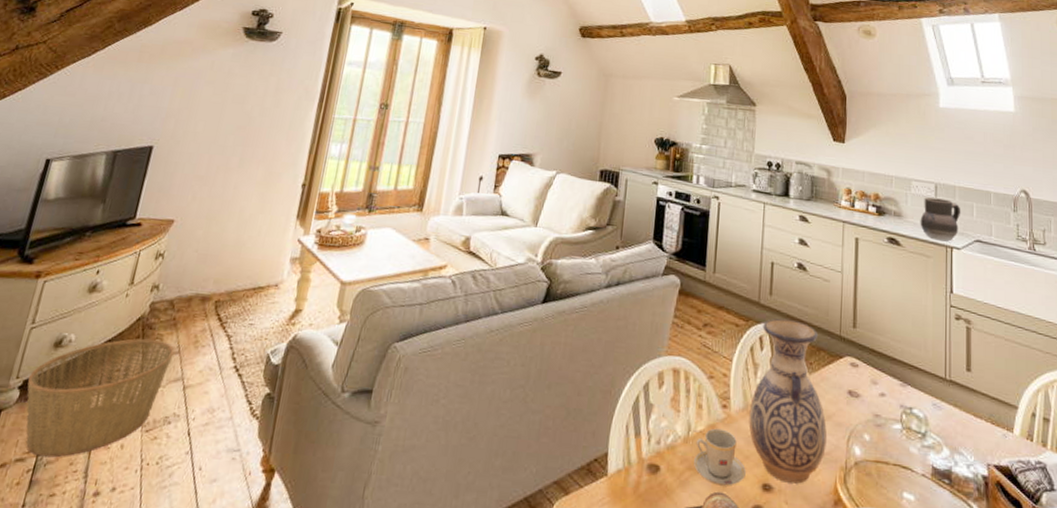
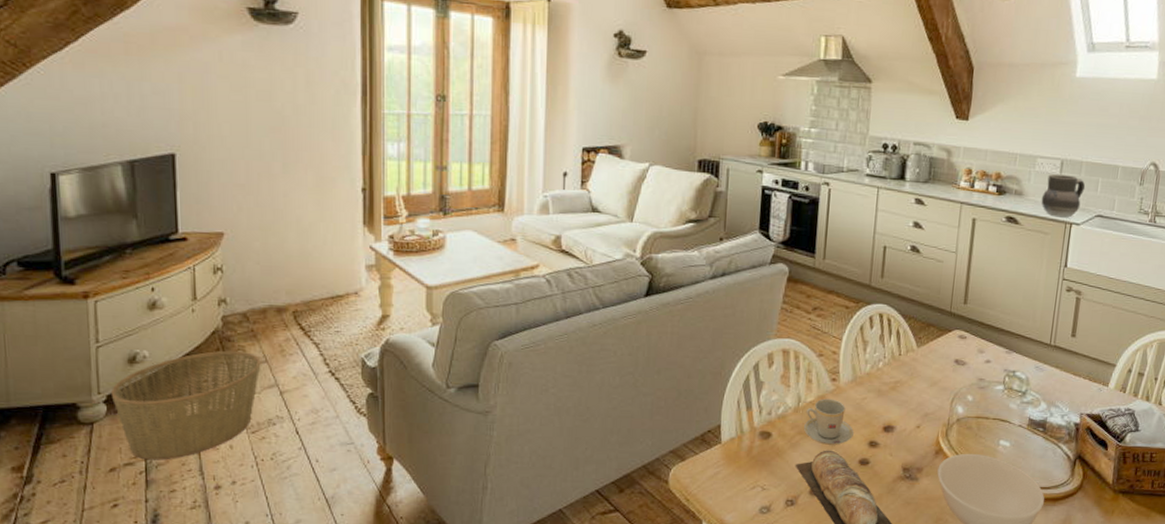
vase: present [748,318,827,484] -> none [857,298,932,439]

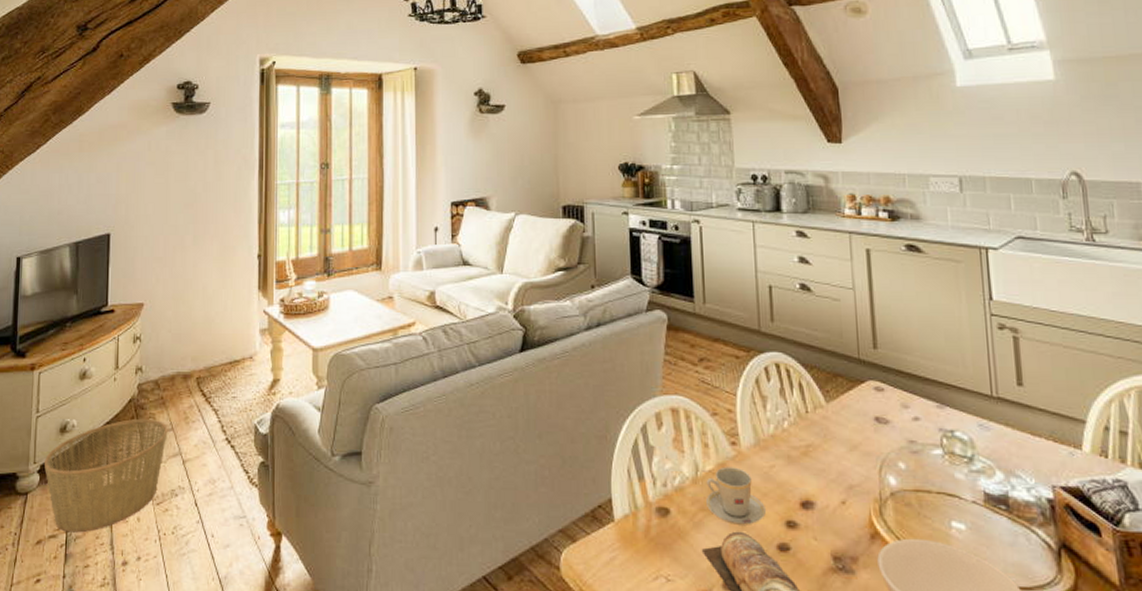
ceramic jug: present [1041,174,1086,218] -> none [944,193,995,242]

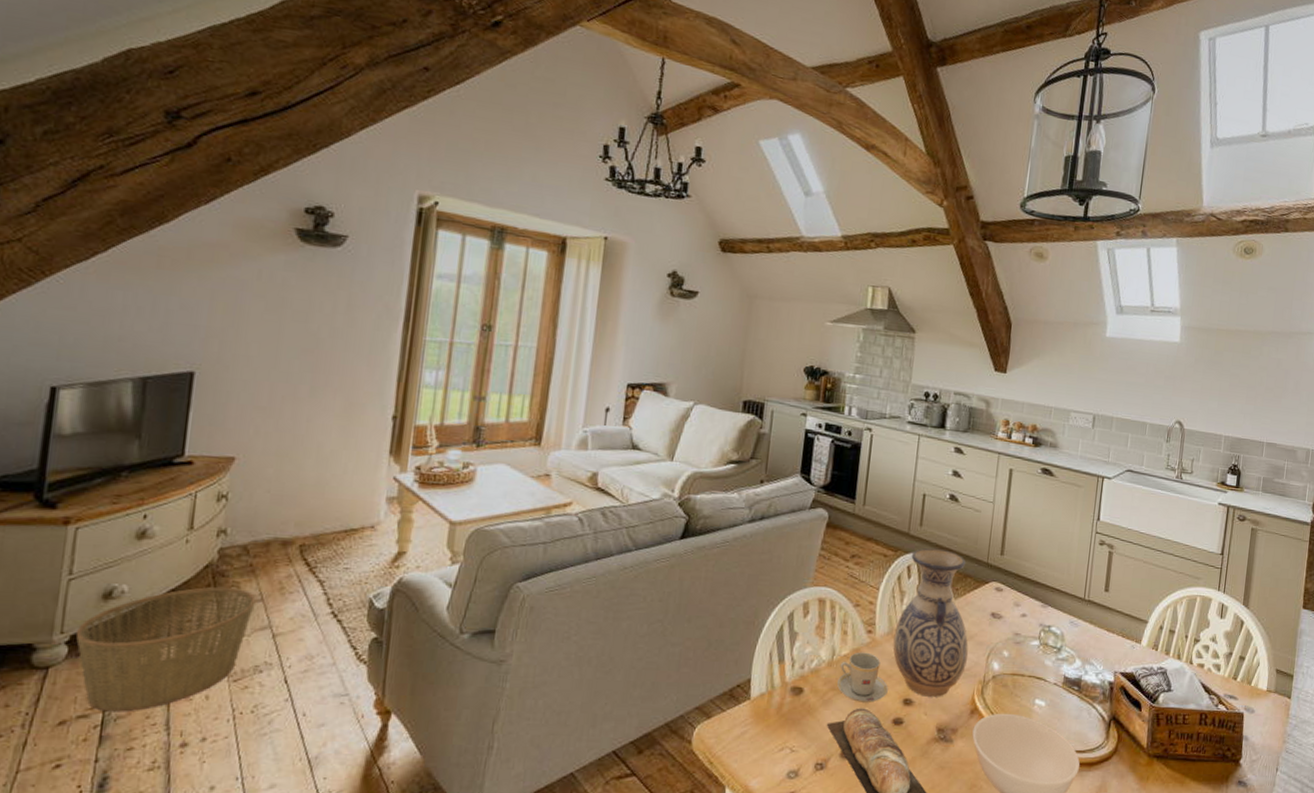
vase: none [762,345,855,519] -> present [892,548,969,697]

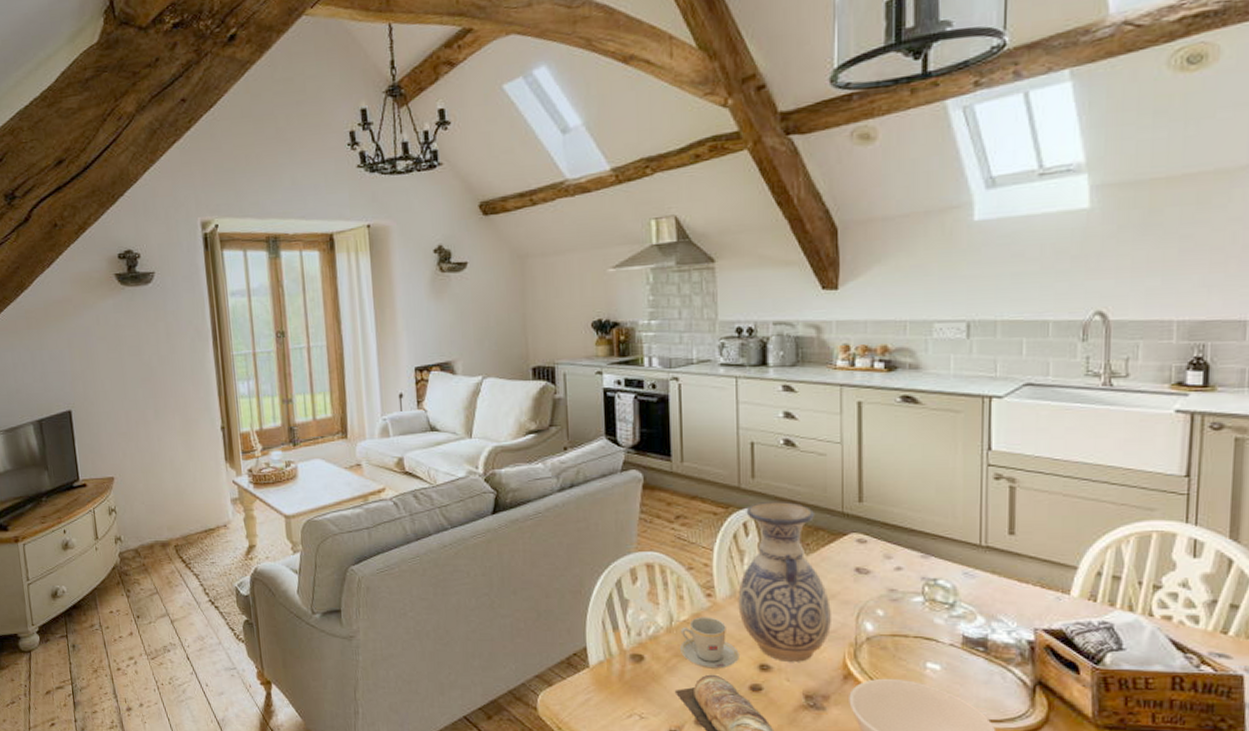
basket: present [75,586,256,712] -> none [41,583,154,684]

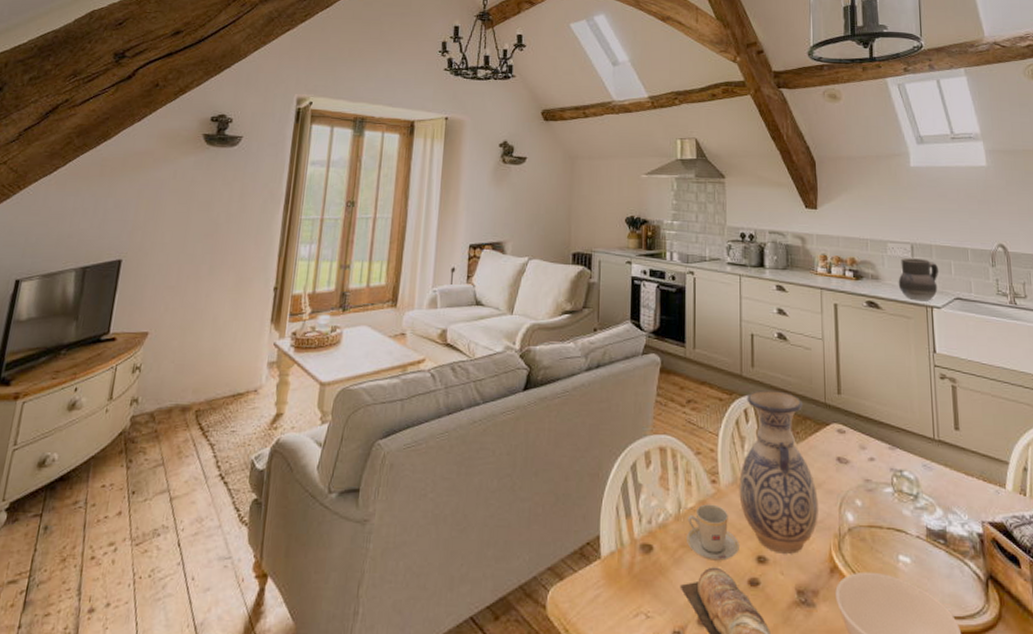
ceramic jug: none [945,339,1005,391] -> present [898,258,939,301]

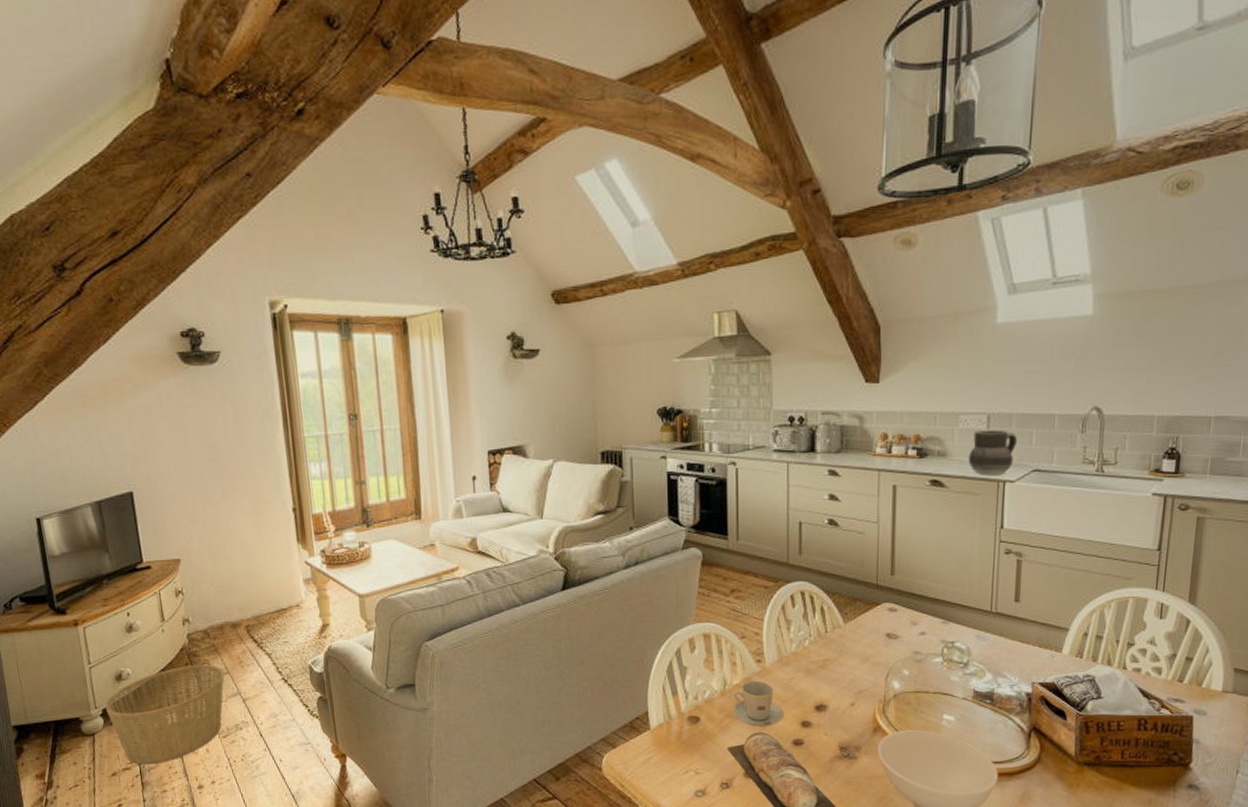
basket: none [13,452,158,577] -> present [105,664,224,765]
vase: present [739,389,818,554] -> none [784,575,864,718]

